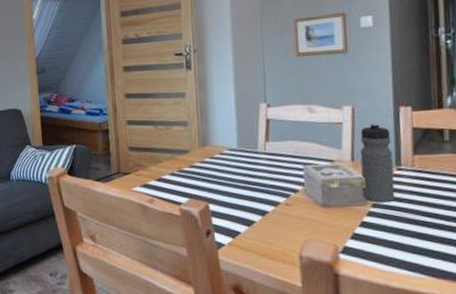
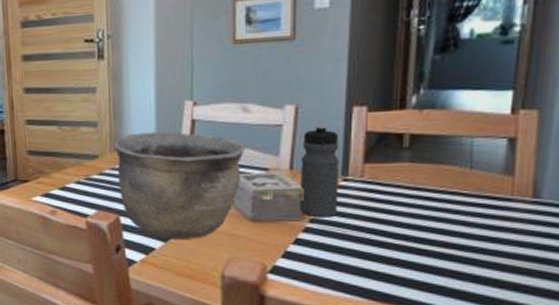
bowl: none [202,129,313,224] -> present [114,131,245,239]

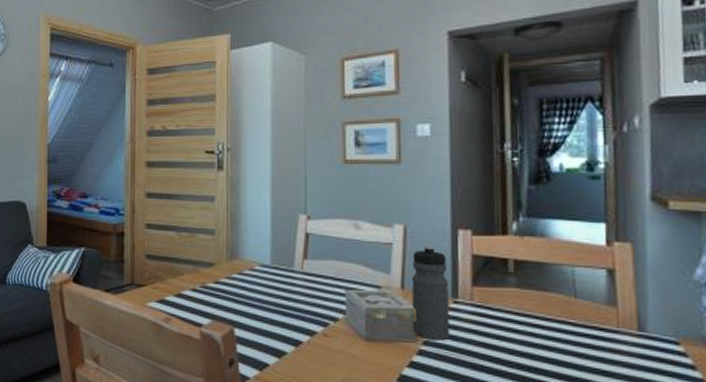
bowl: present [114,131,245,239] -> none [230,243,357,357]

